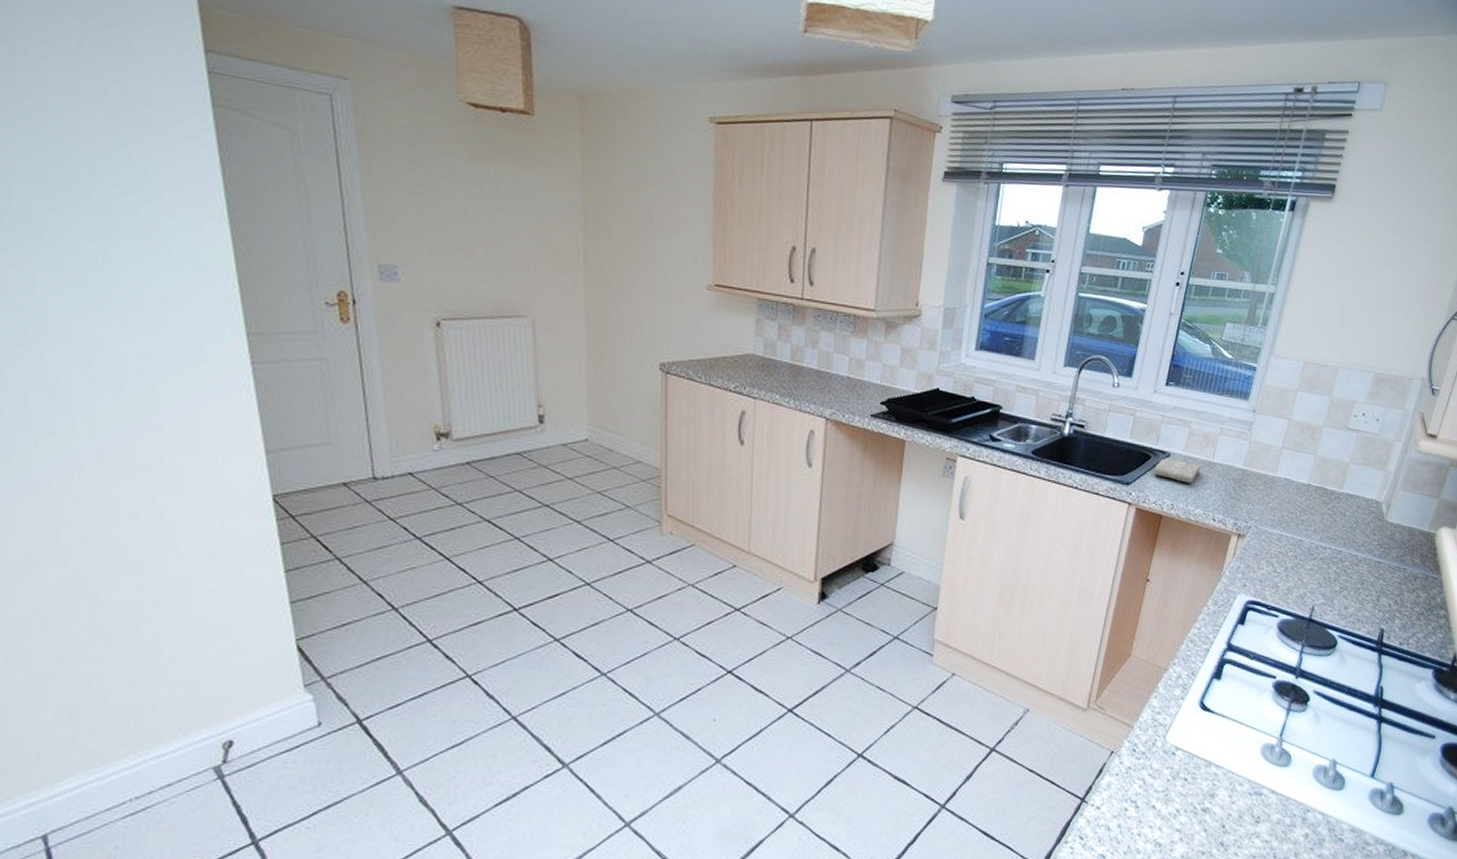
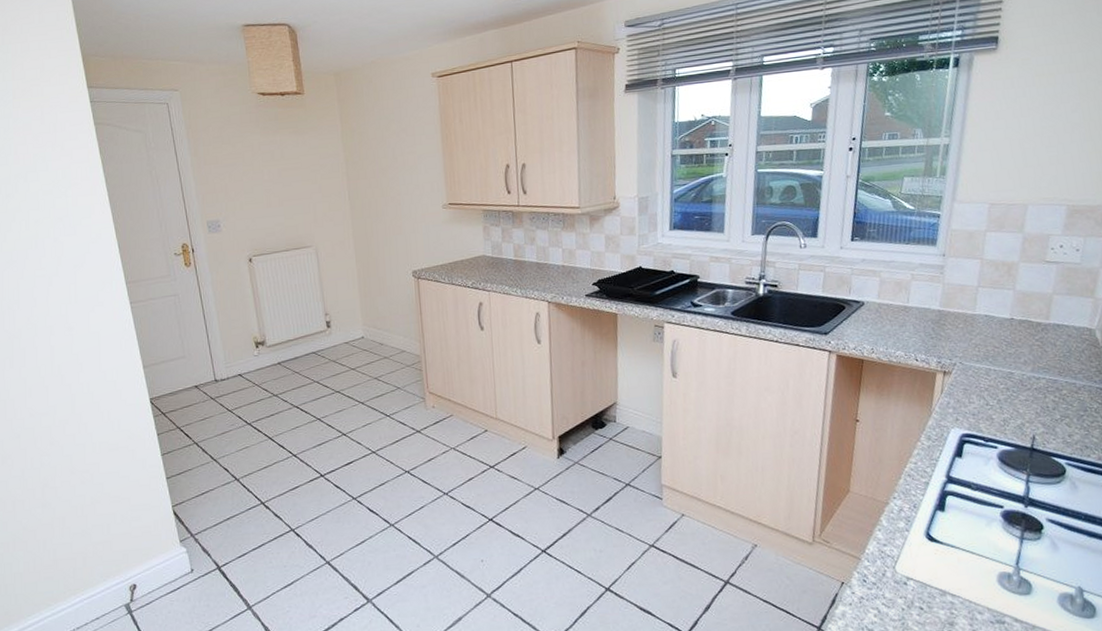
washcloth: present [1154,458,1201,483] -> none [850,306,897,328]

